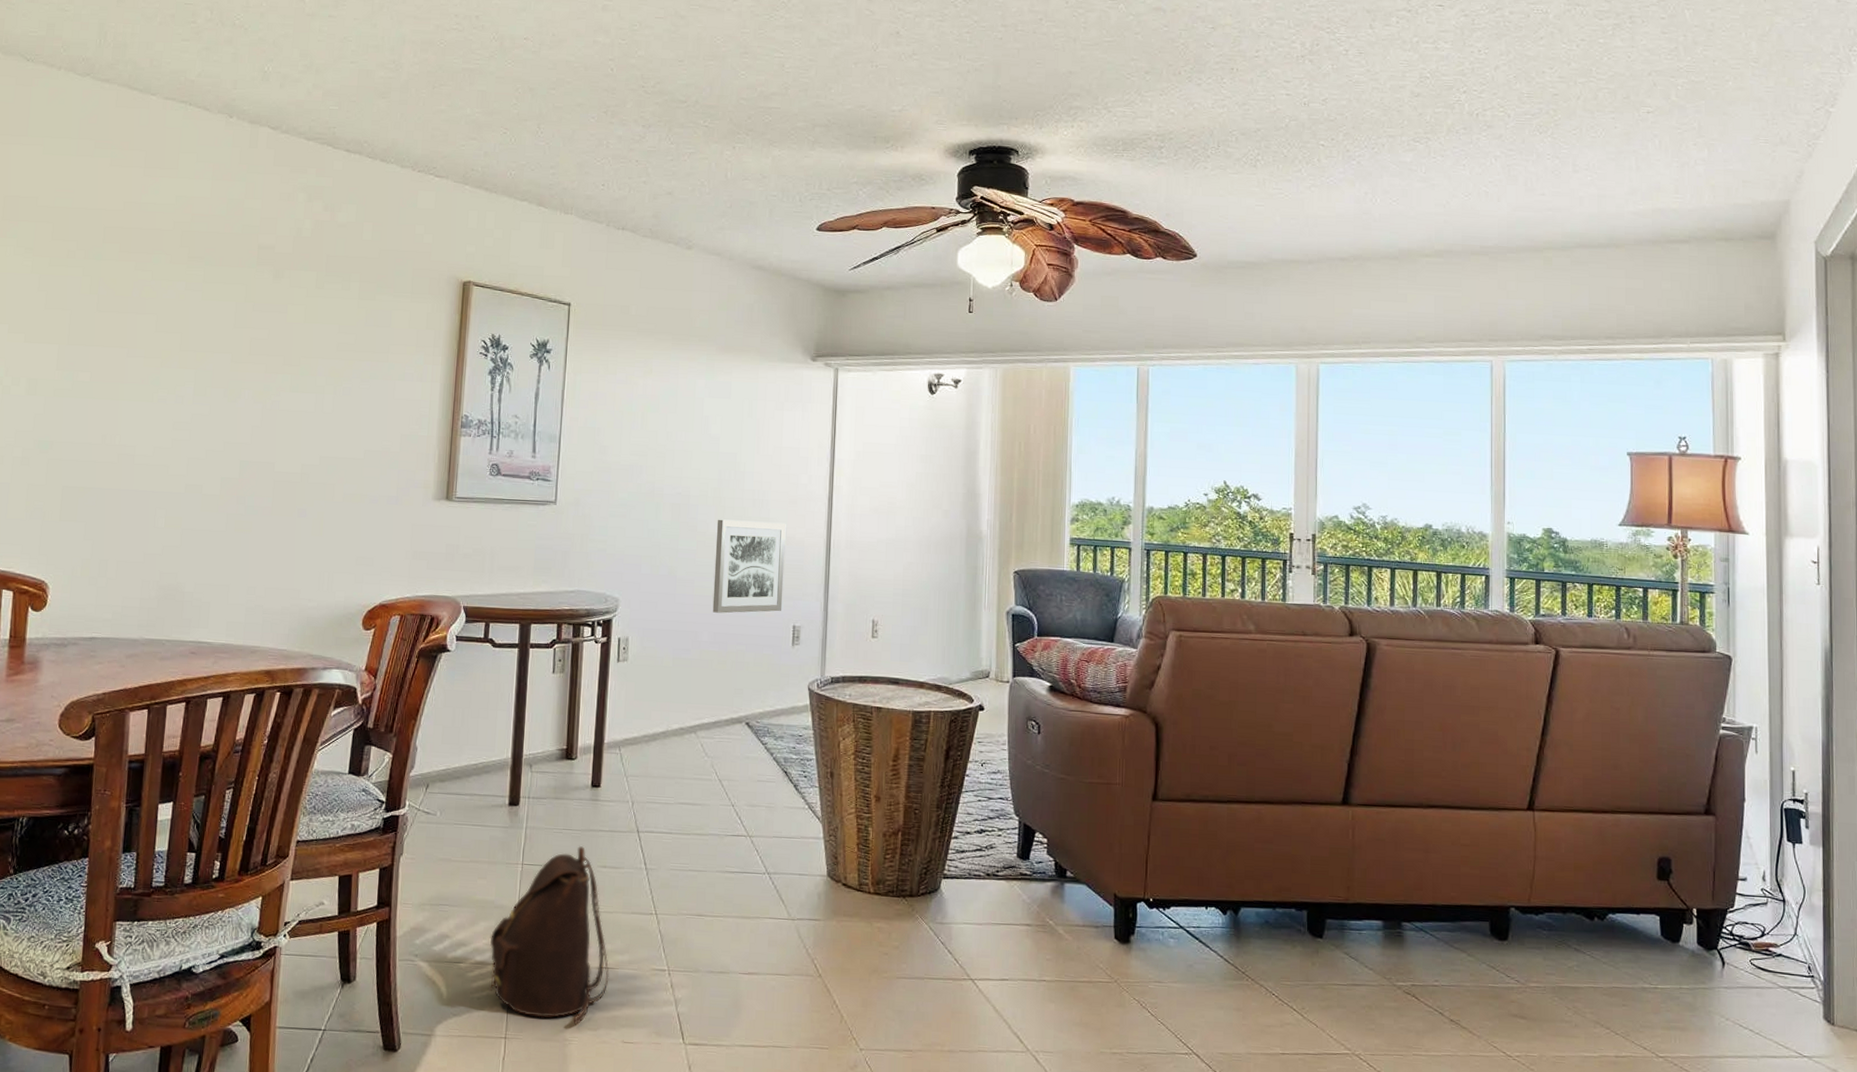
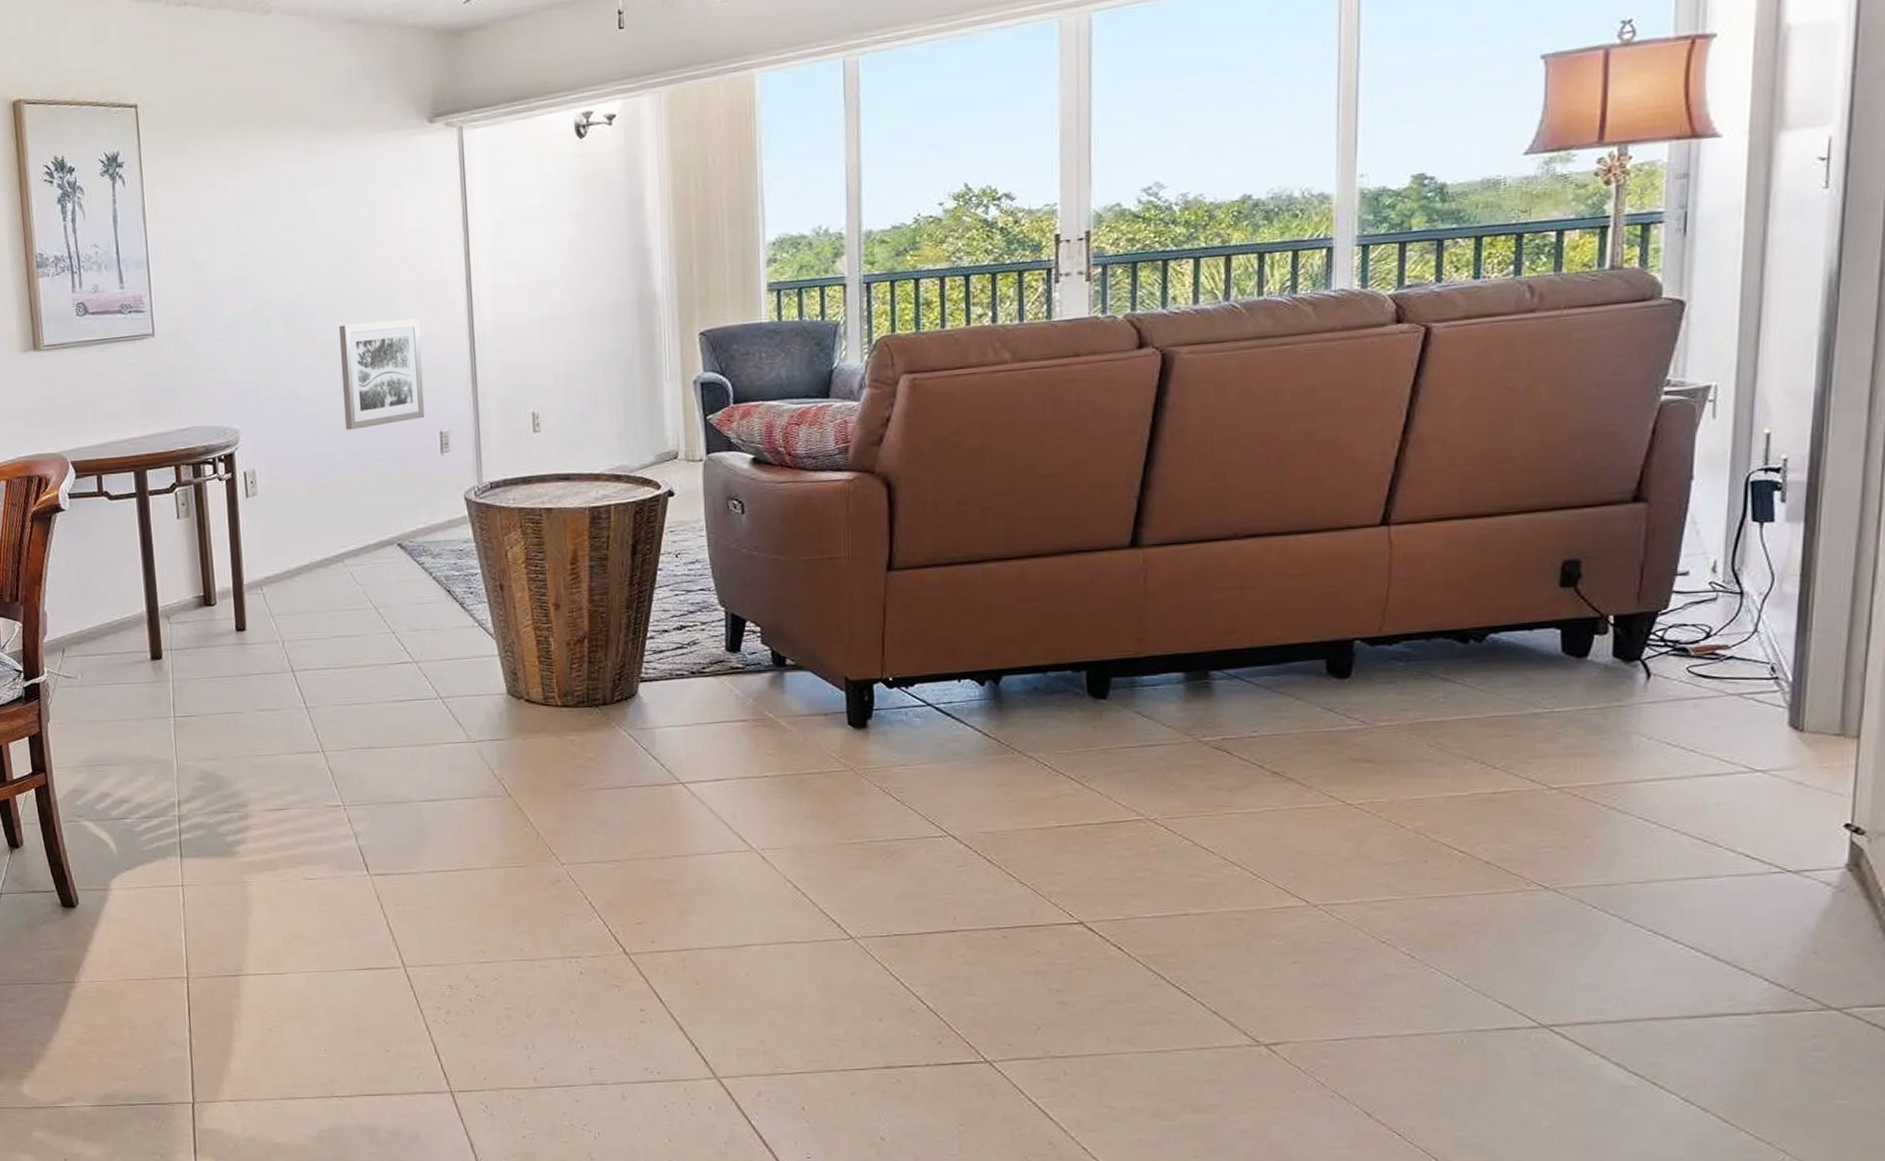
backpack: present [490,846,609,1024] -> none [151,692,282,866]

